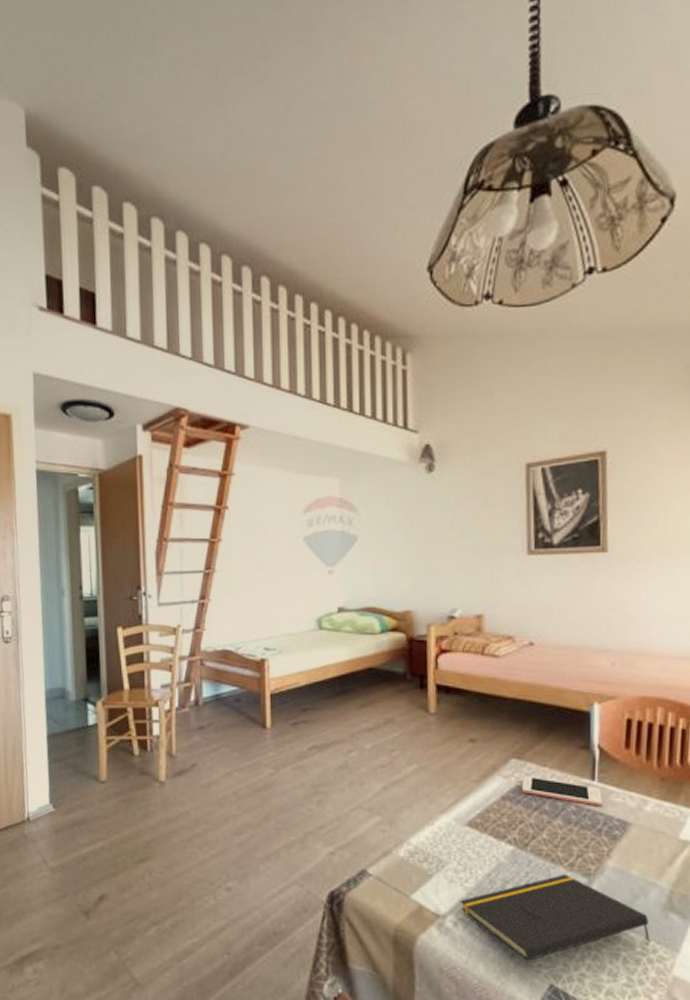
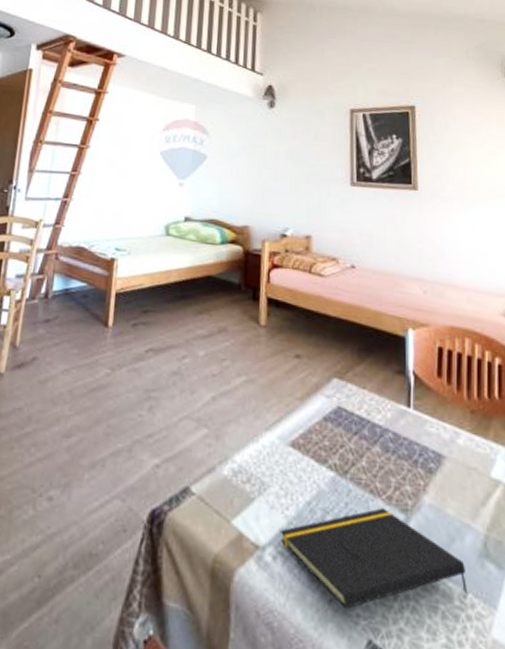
cell phone: present [521,776,603,807] -> none [342,397,418,436]

